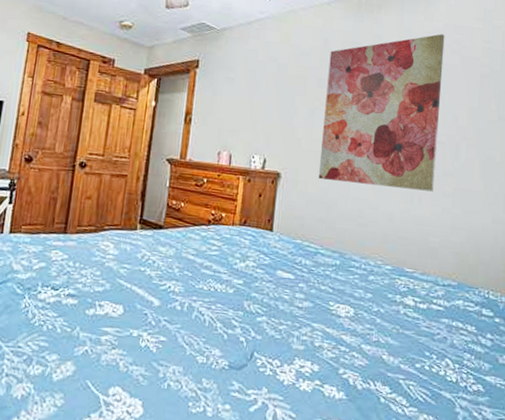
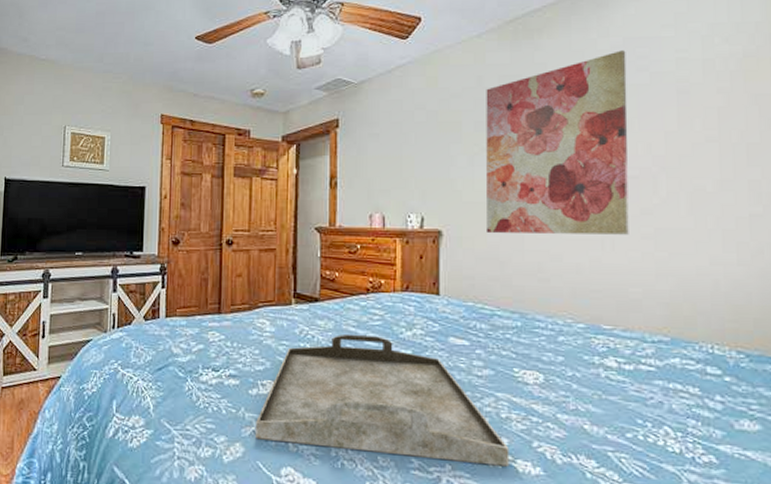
serving tray: none [88,261,319,391] -> present [256,333,510,467]

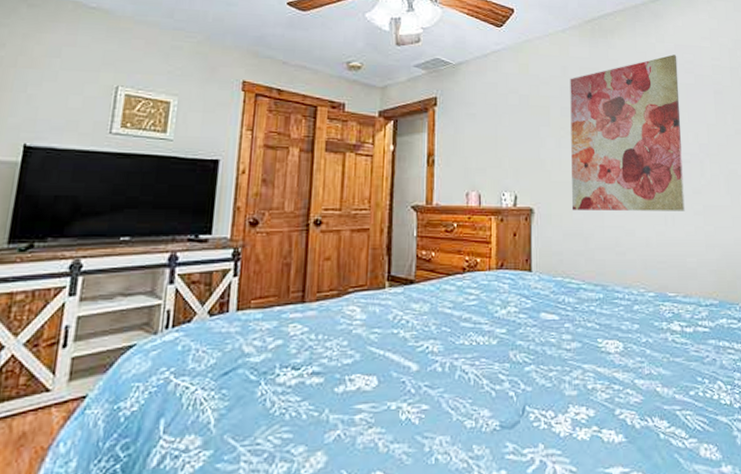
serving tray: present [256,333,510,467] -> none [341,316,596,444]

